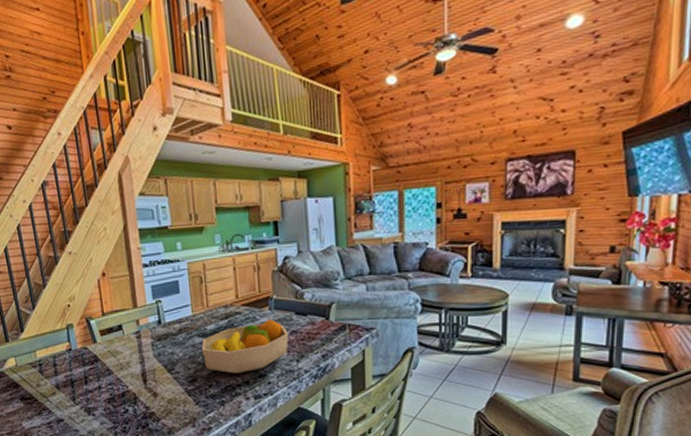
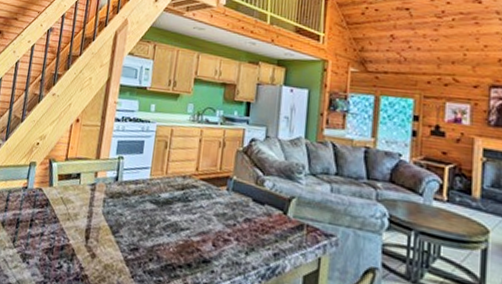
fruit bowl: present [201,318,289,374] -> none [150,199,242,254]

